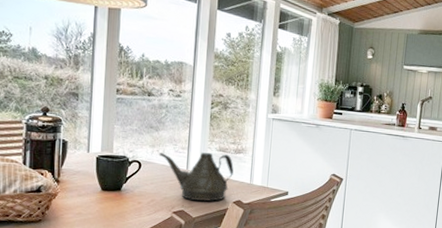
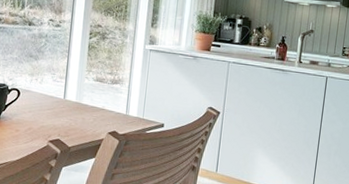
teapot: present [158,152,234,202] -> none [37,81,110,132]

